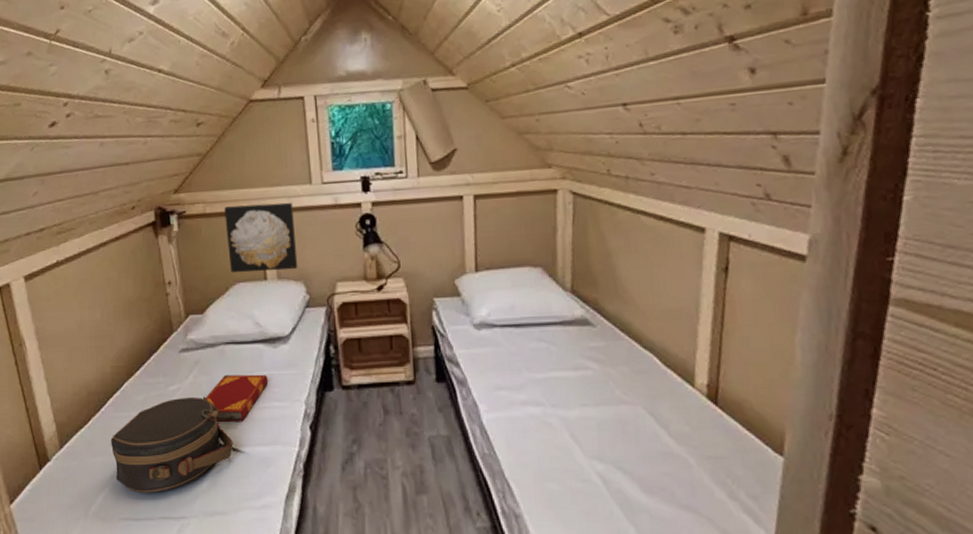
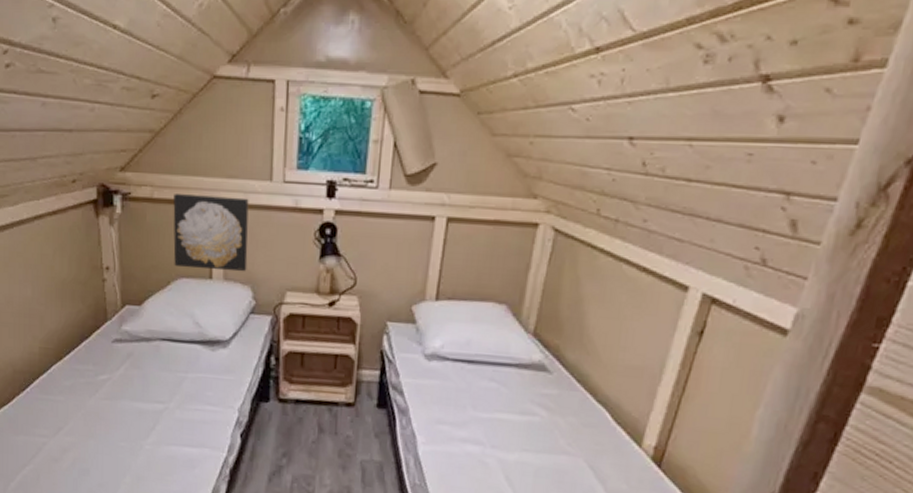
hat box: present [111,396,233,493] -> none [34,388,160,478]
hardback book: present [205,374,269,422] -> none [135,372,203,420]

